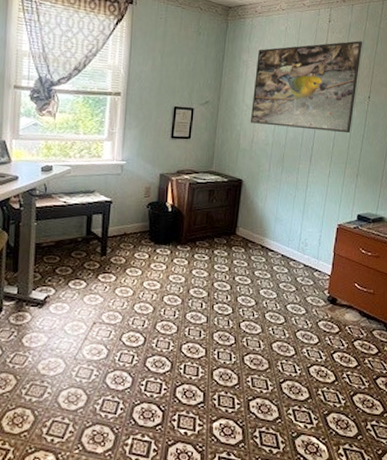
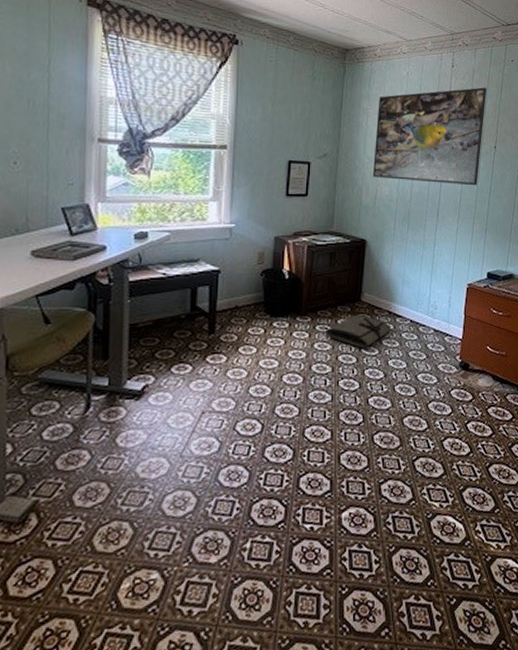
tool roll: none [203,246,264,277] -> present [326,314,391,348]

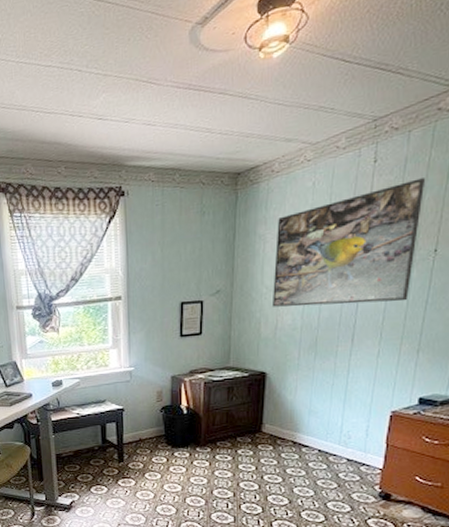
tool roll: present [326,314,391,348] -> none [226,444,296,476]

